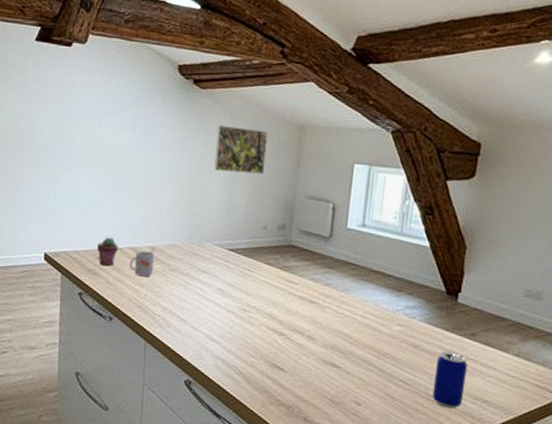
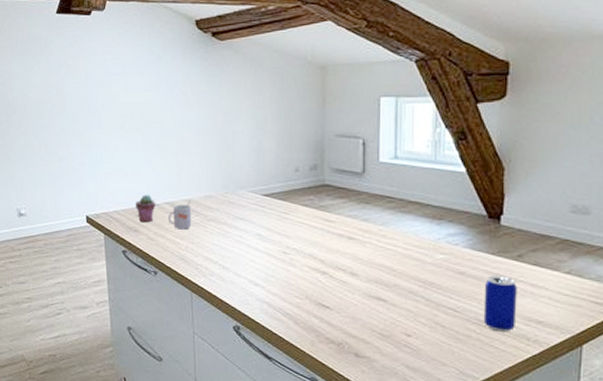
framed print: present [214,125,268,175] -> none [240,74,291,119]

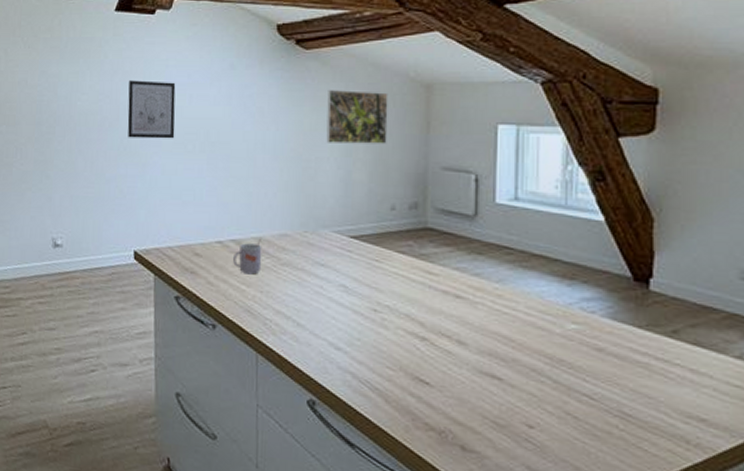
wall art: none [73,73,114,122] -> present [127,80,176,139]
potted succulent: present [136,194,156,222] -> none [194,229,219,263]
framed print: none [240,74,291,119] -> present [326,90,388,144]
beer can: present [483,275,517,332] -> none [628,354,672,431]

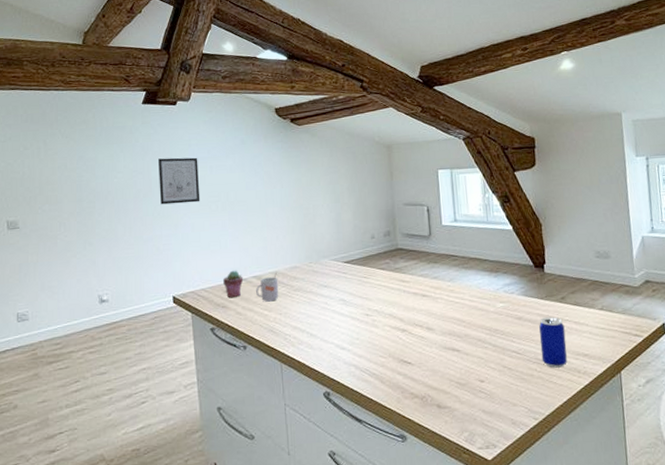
potted succulent: none [194,229,219,263] -> present [223,270,244,297]
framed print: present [326,90,388,144] -> none [318,153,364,194]
beer can: none [628,354,672,431] -> present [539,317,567,368]

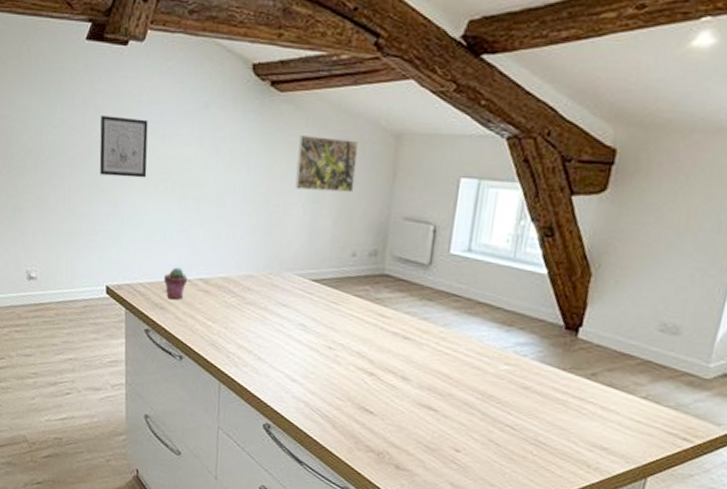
mug: present [256,272,279,302] -> none [201,278,228,312]
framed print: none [318,153,364,194] -> present [295,136,359,193]
beer can: present [539,317,567,368] -> none [542,393,586,457]

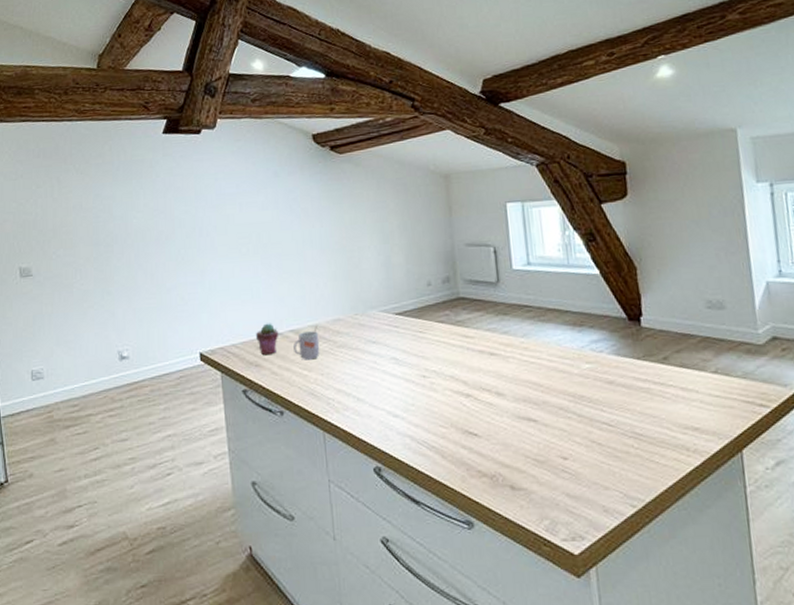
wall art: present [99,115,148,178] -> none [182,193,229,248]
mug: none [201,278,228,312] -> present [293,325,320,360]
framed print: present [295,136,359,193] -> none [362,185,418,234]

